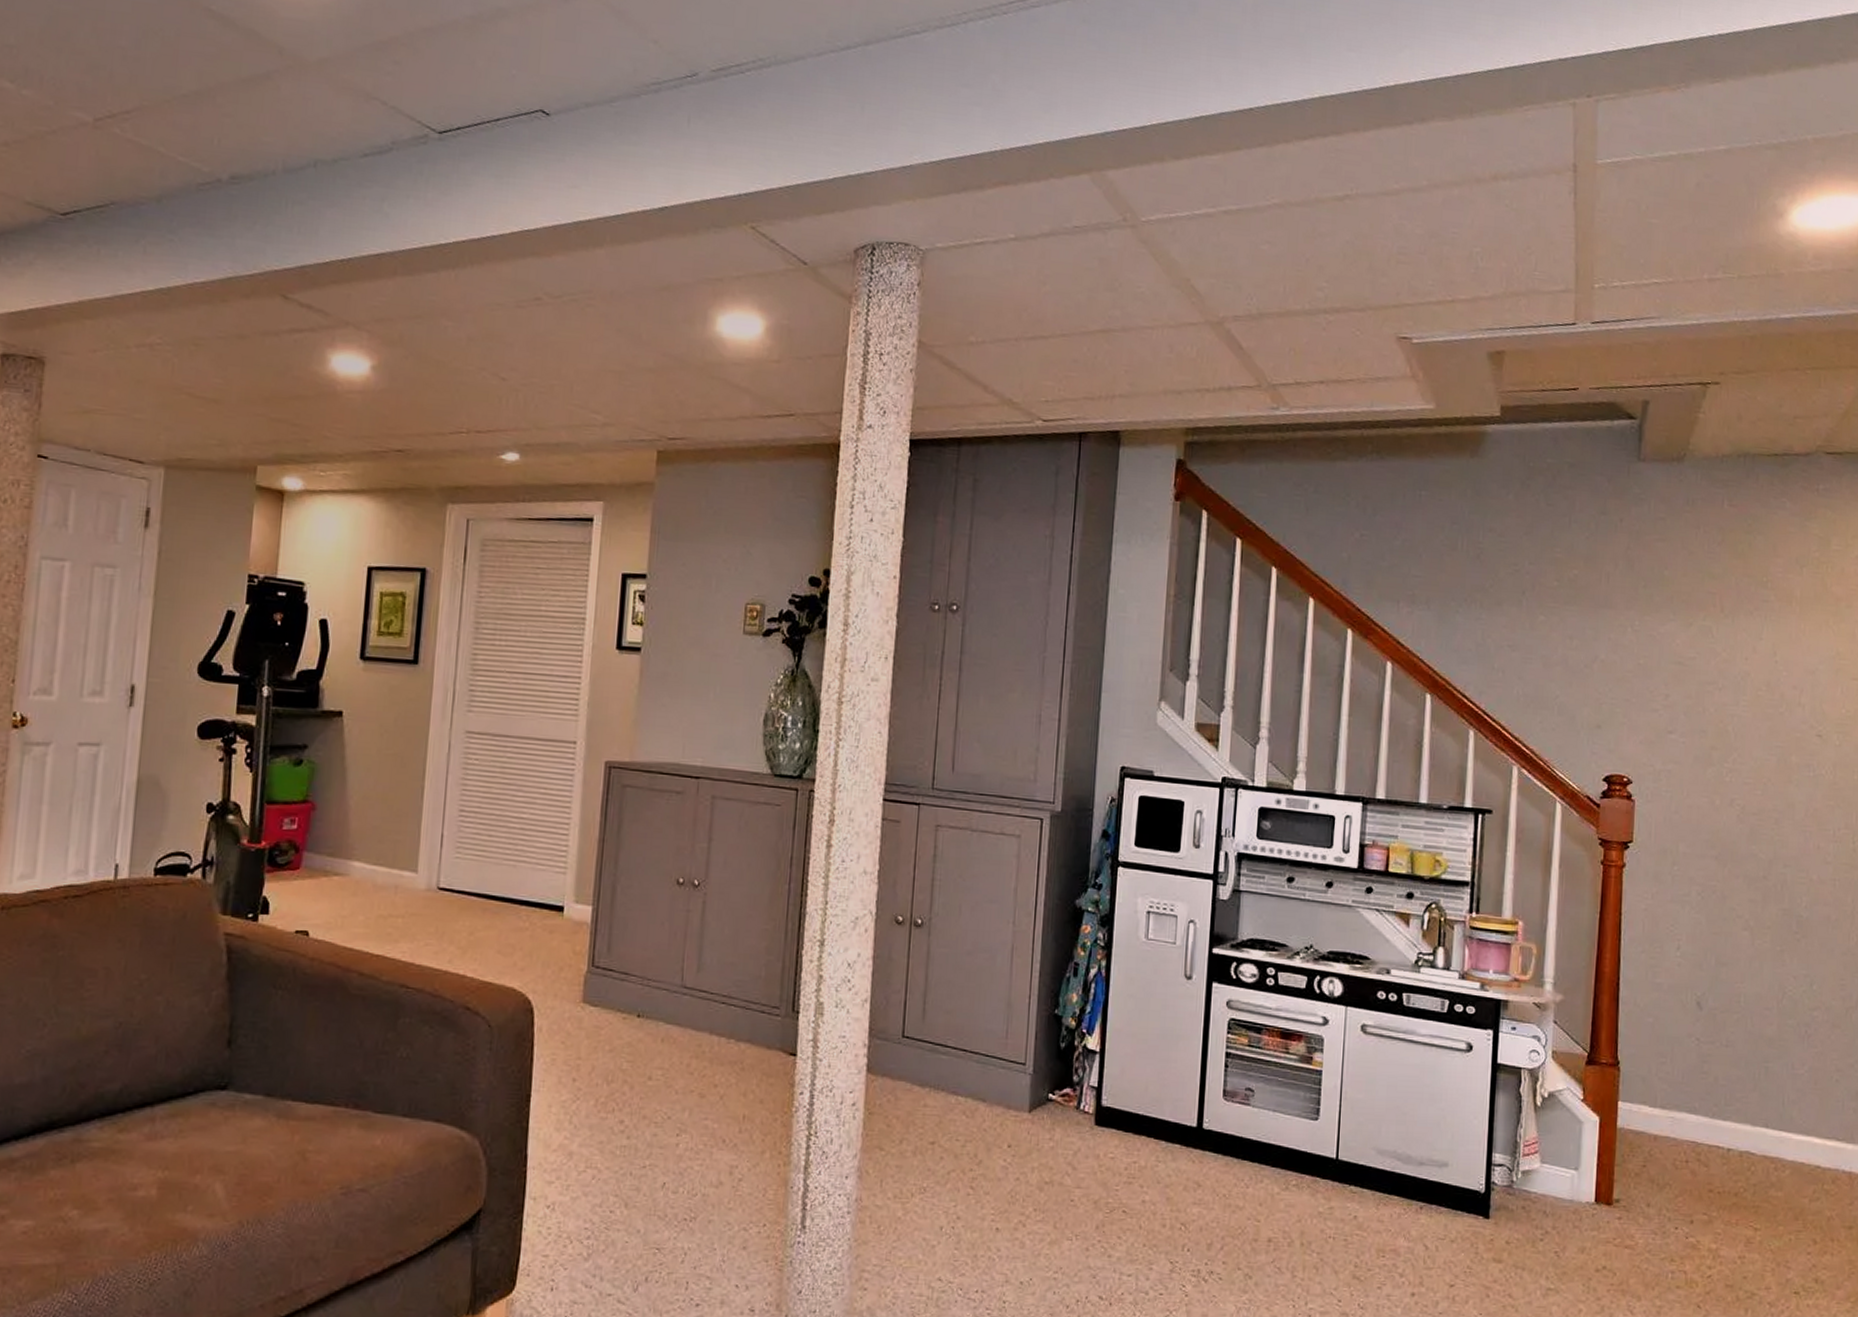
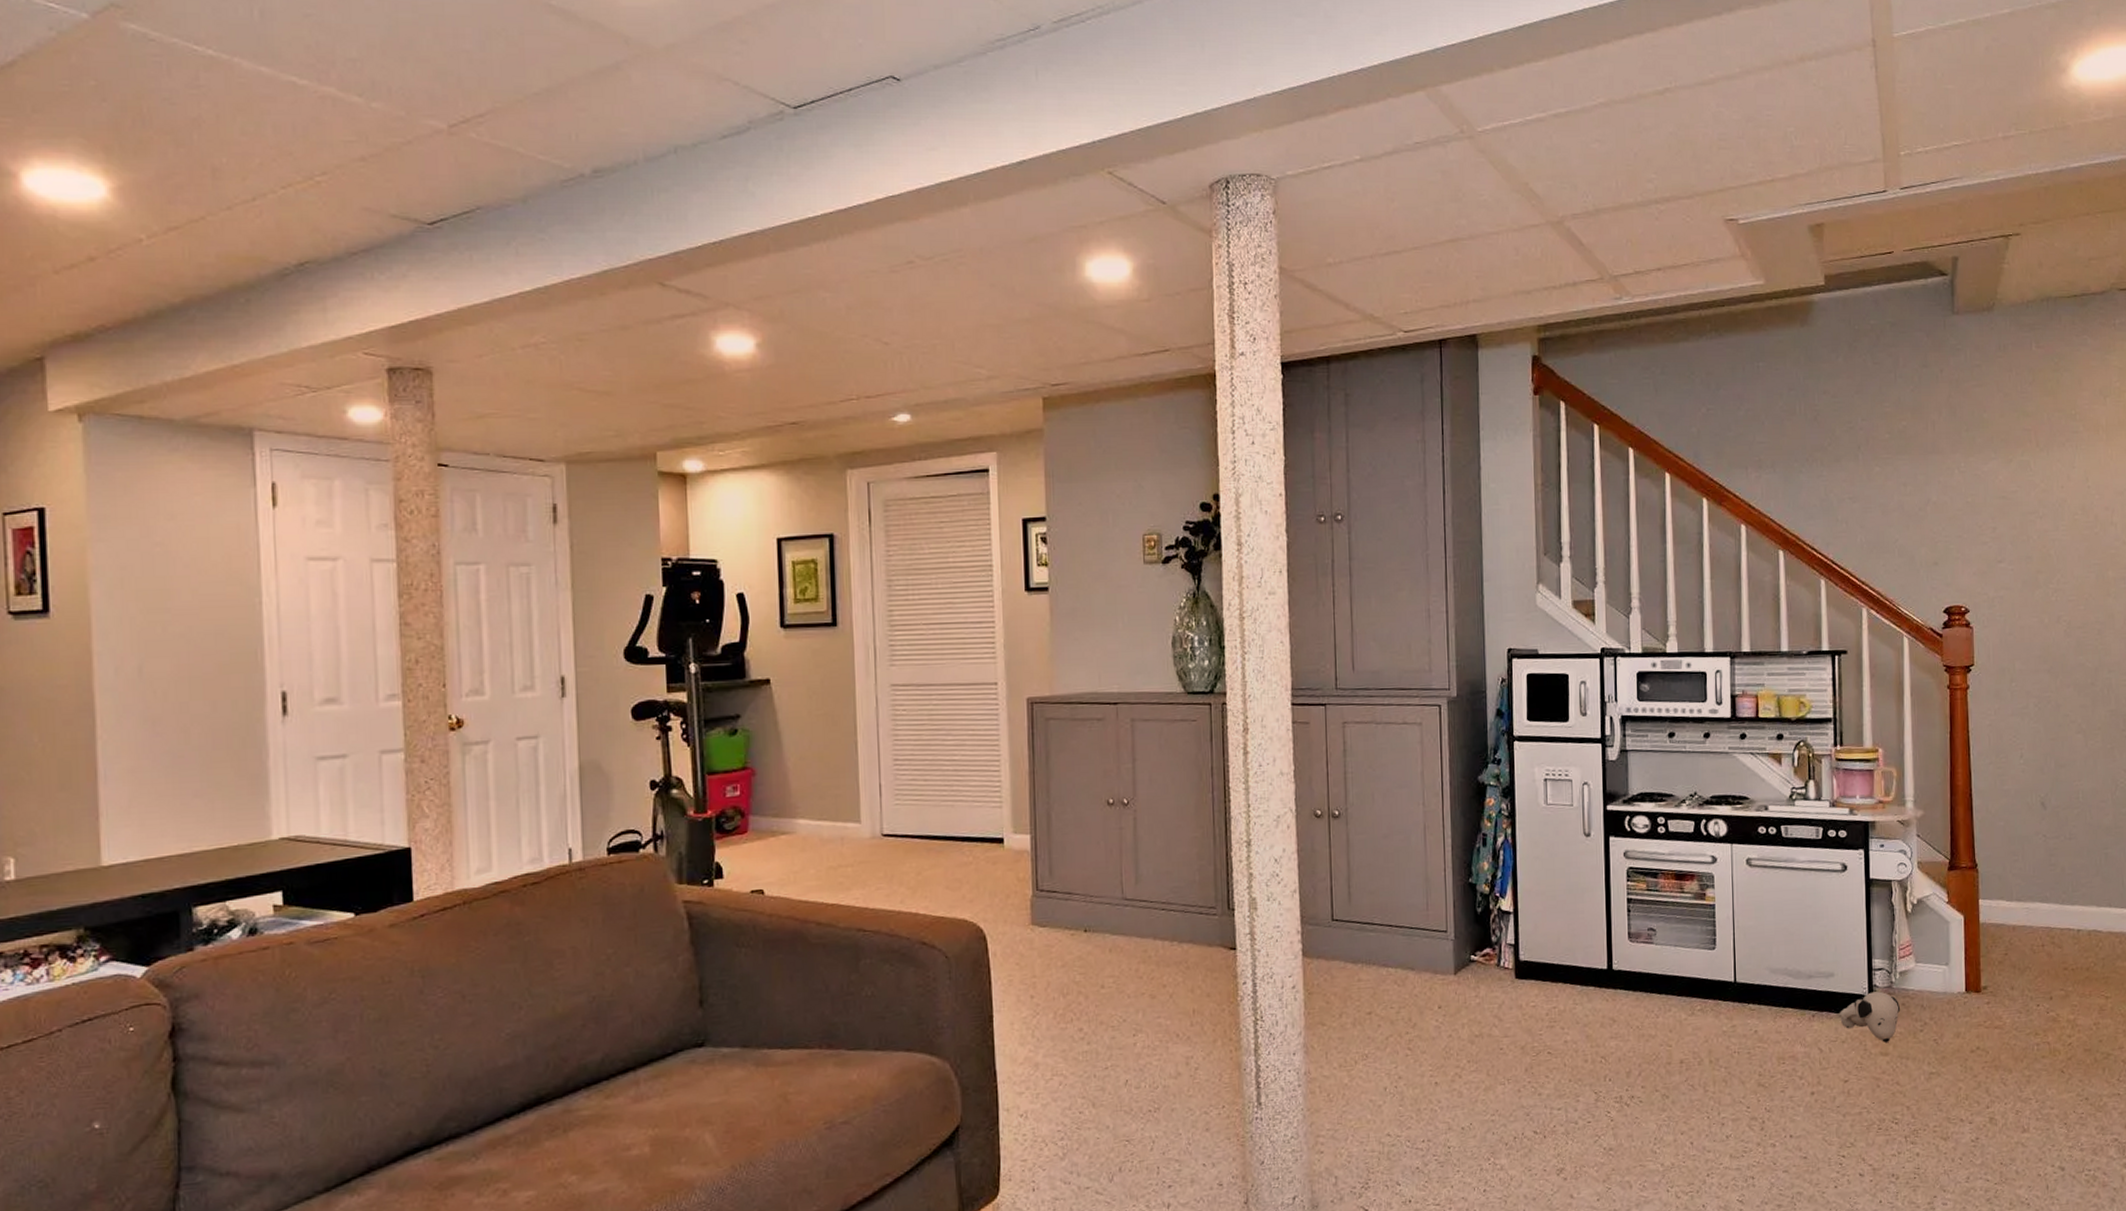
toy: none [1450,1189,1520,1248] -> present [1839,991,1901,1042]

